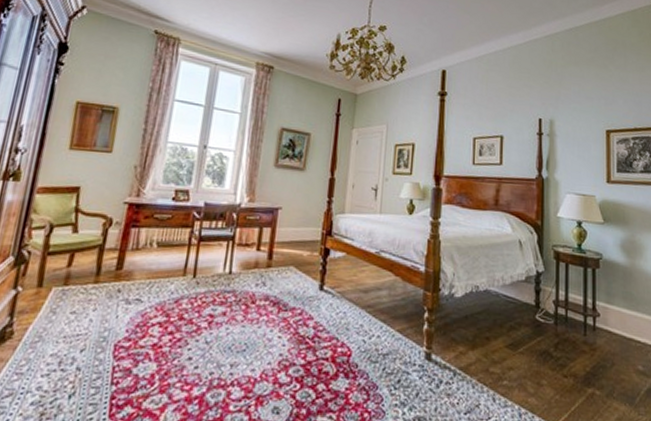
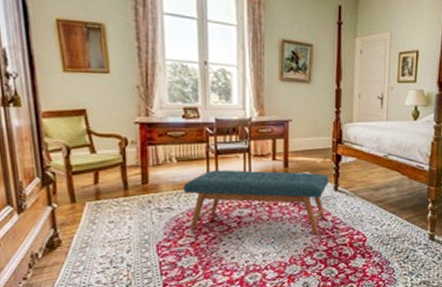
bench: none [155,258,315,344] -> present [182,169,329,235]

